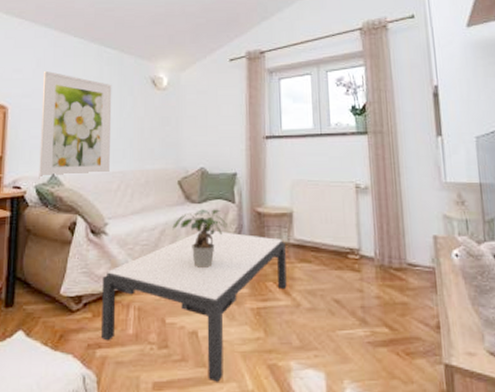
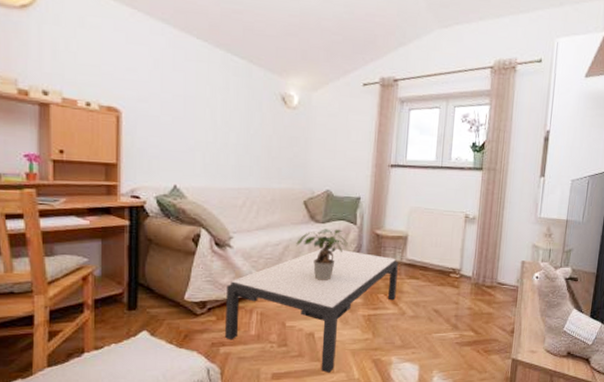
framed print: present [39,70,112,179] -> none [159,73,239,190]

